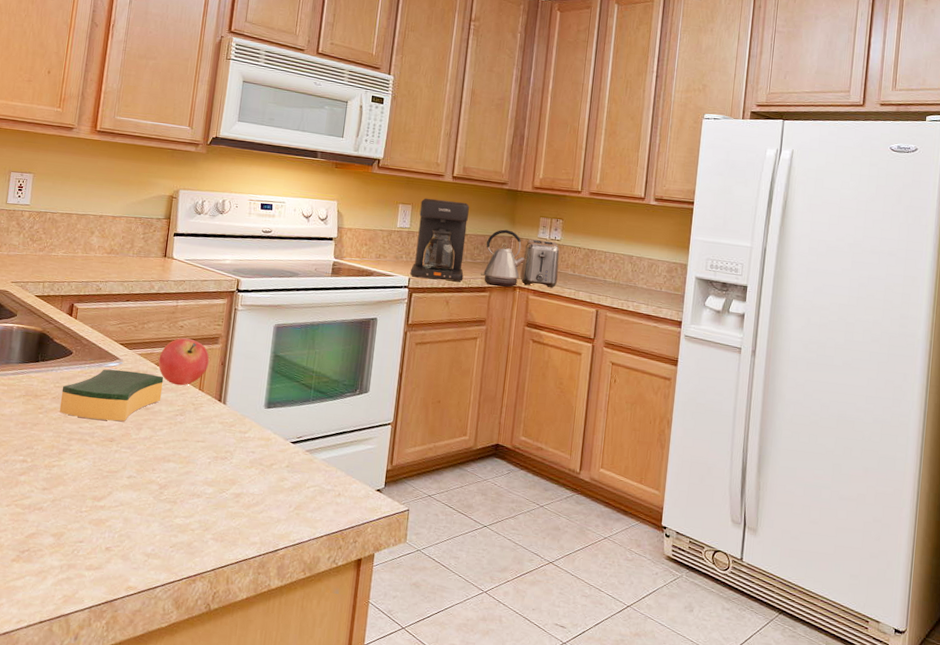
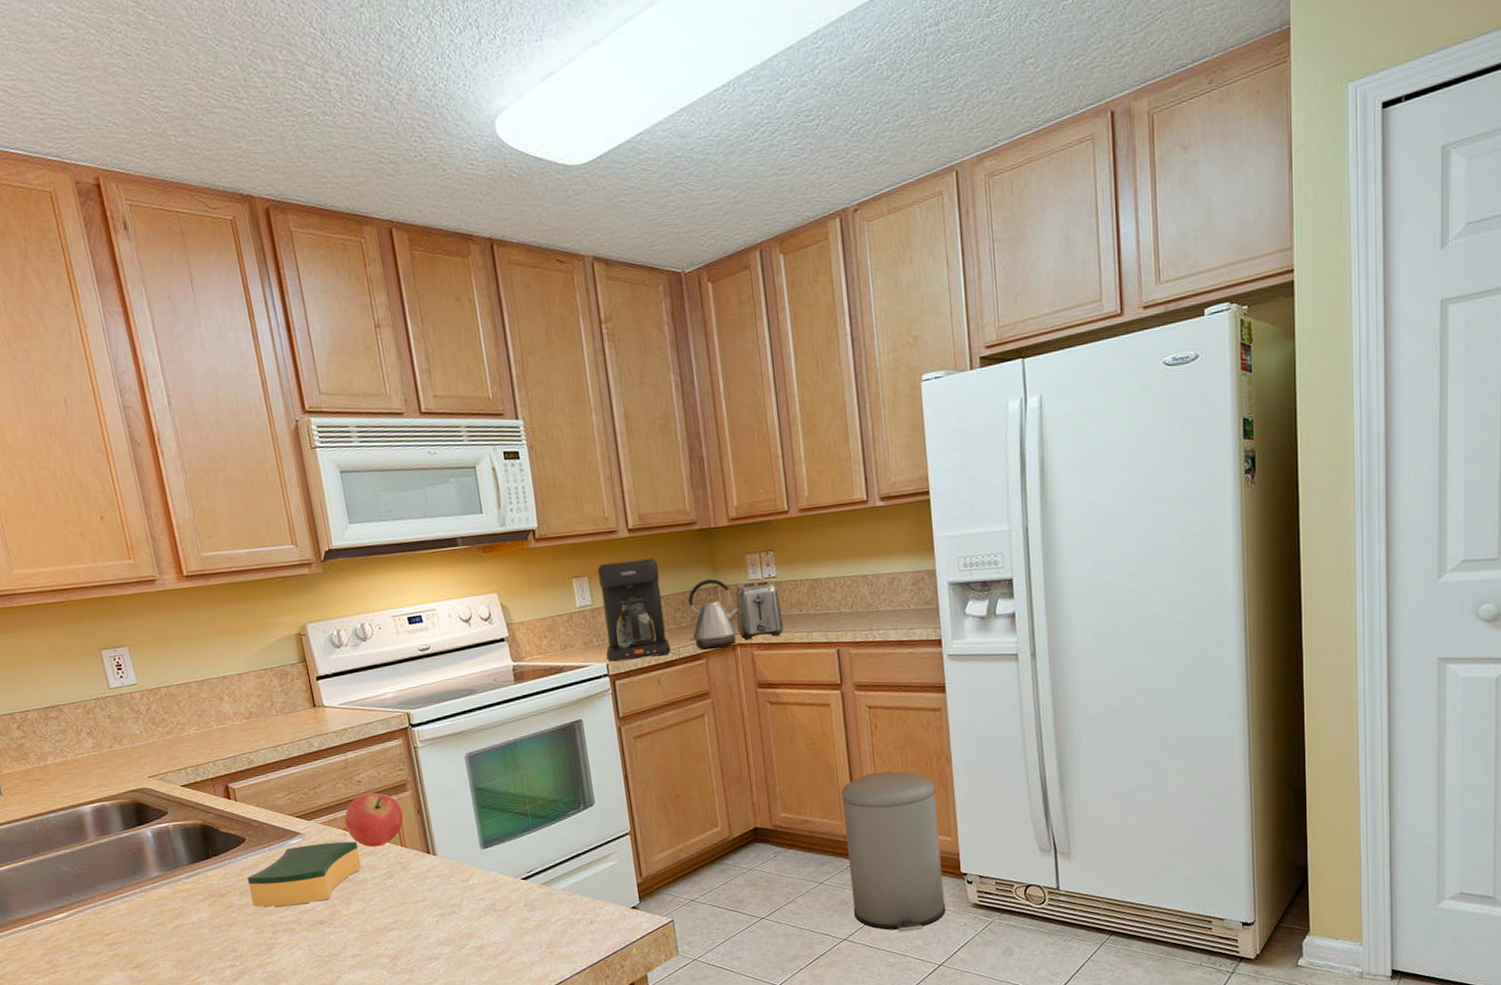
pedal bin: none [563,419,655,569] -> present [841,771,946,932]

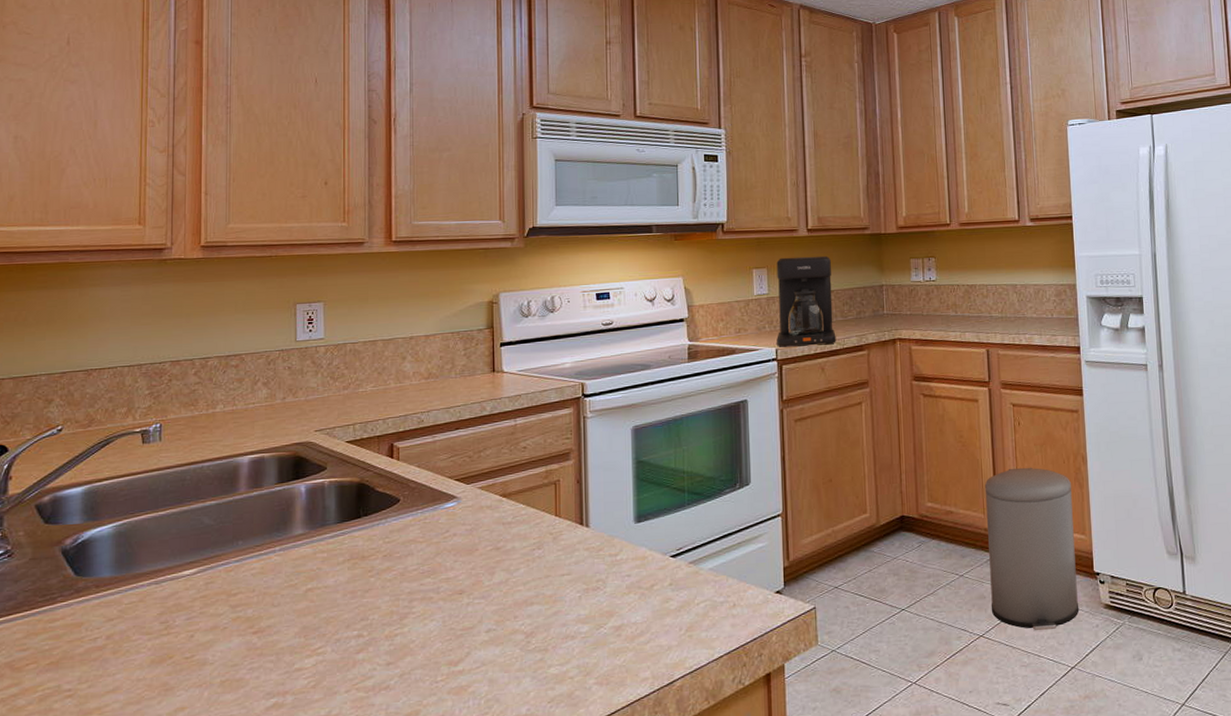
sponge: present [247,841,362,907] -> none [393,507,513,573]
fruit: present [344,792,404,848] -> none [503,459,563,516]
kettle: present [688,578,741,650] -> none [854,278,902,343]
toaster: present [735,580,784,641] -> none [898,283,940,336]

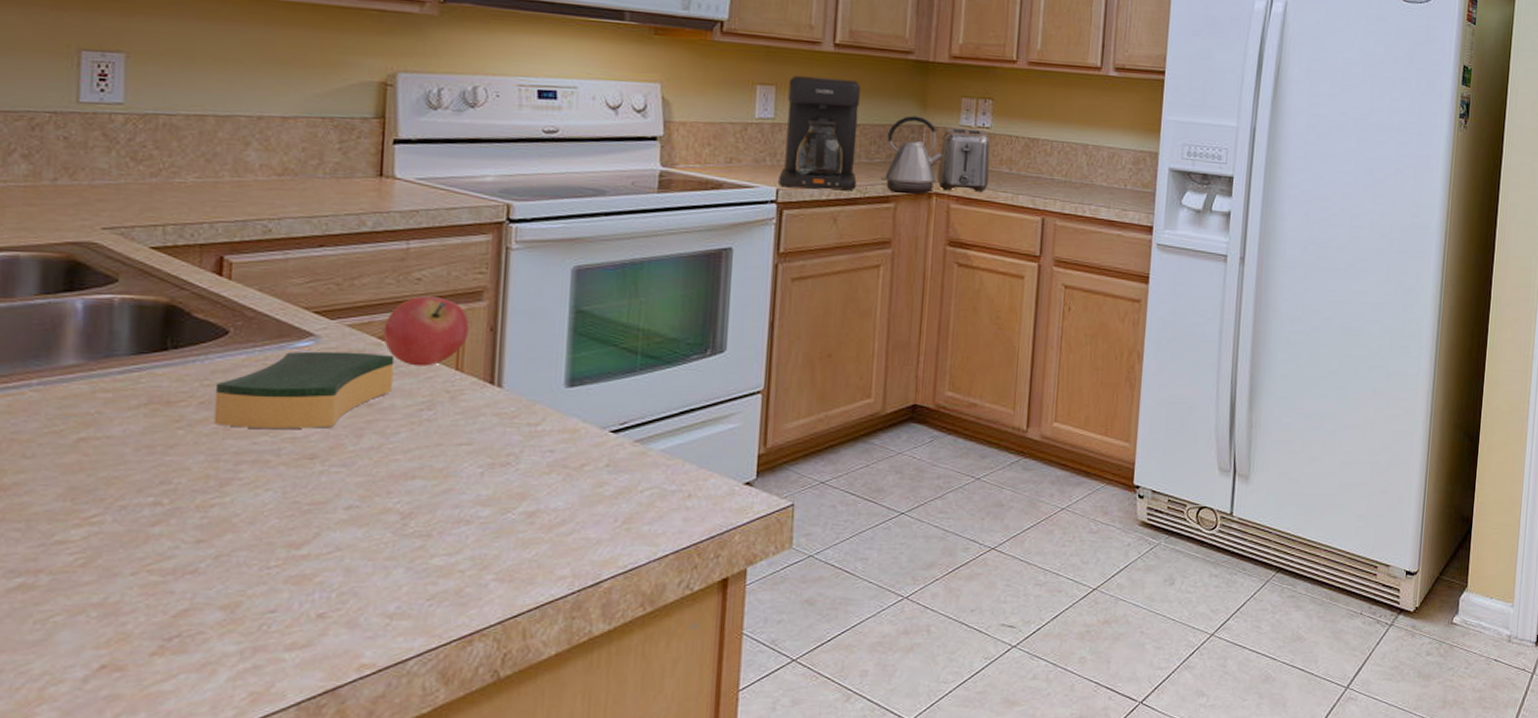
sponge: none [393,507,513,573] -> present [213,351,395,430]
fruit: none [503,459,563,516] -> present [383,295,470,367]
kettle: none [854,278,902,343] -> present [880,115,945,195]
toaster: none [898,283,940,336] -> present [937,127,991,193]
pedal bin: present [984,467,1079,630] -> none [1008,359,1122,546]

